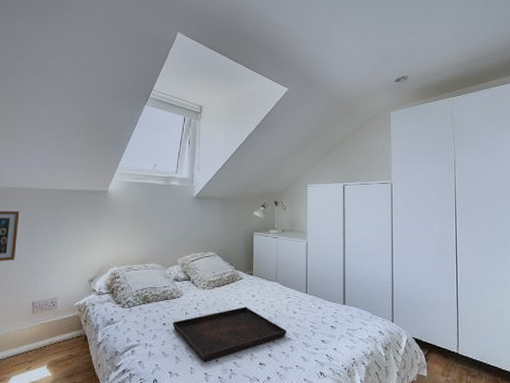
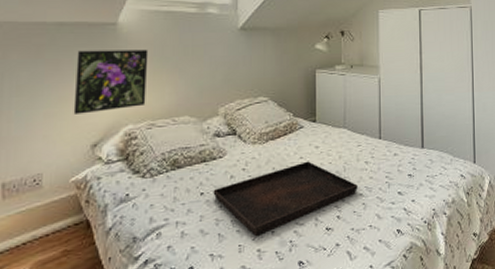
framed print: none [78,210,129,257] -> present [73,49,149,114]

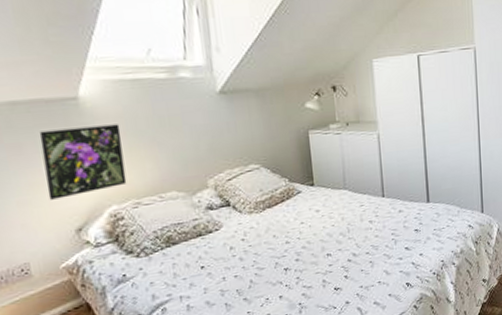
serving tray: present [213,161,358,236] -> none [213,225,364,302]

